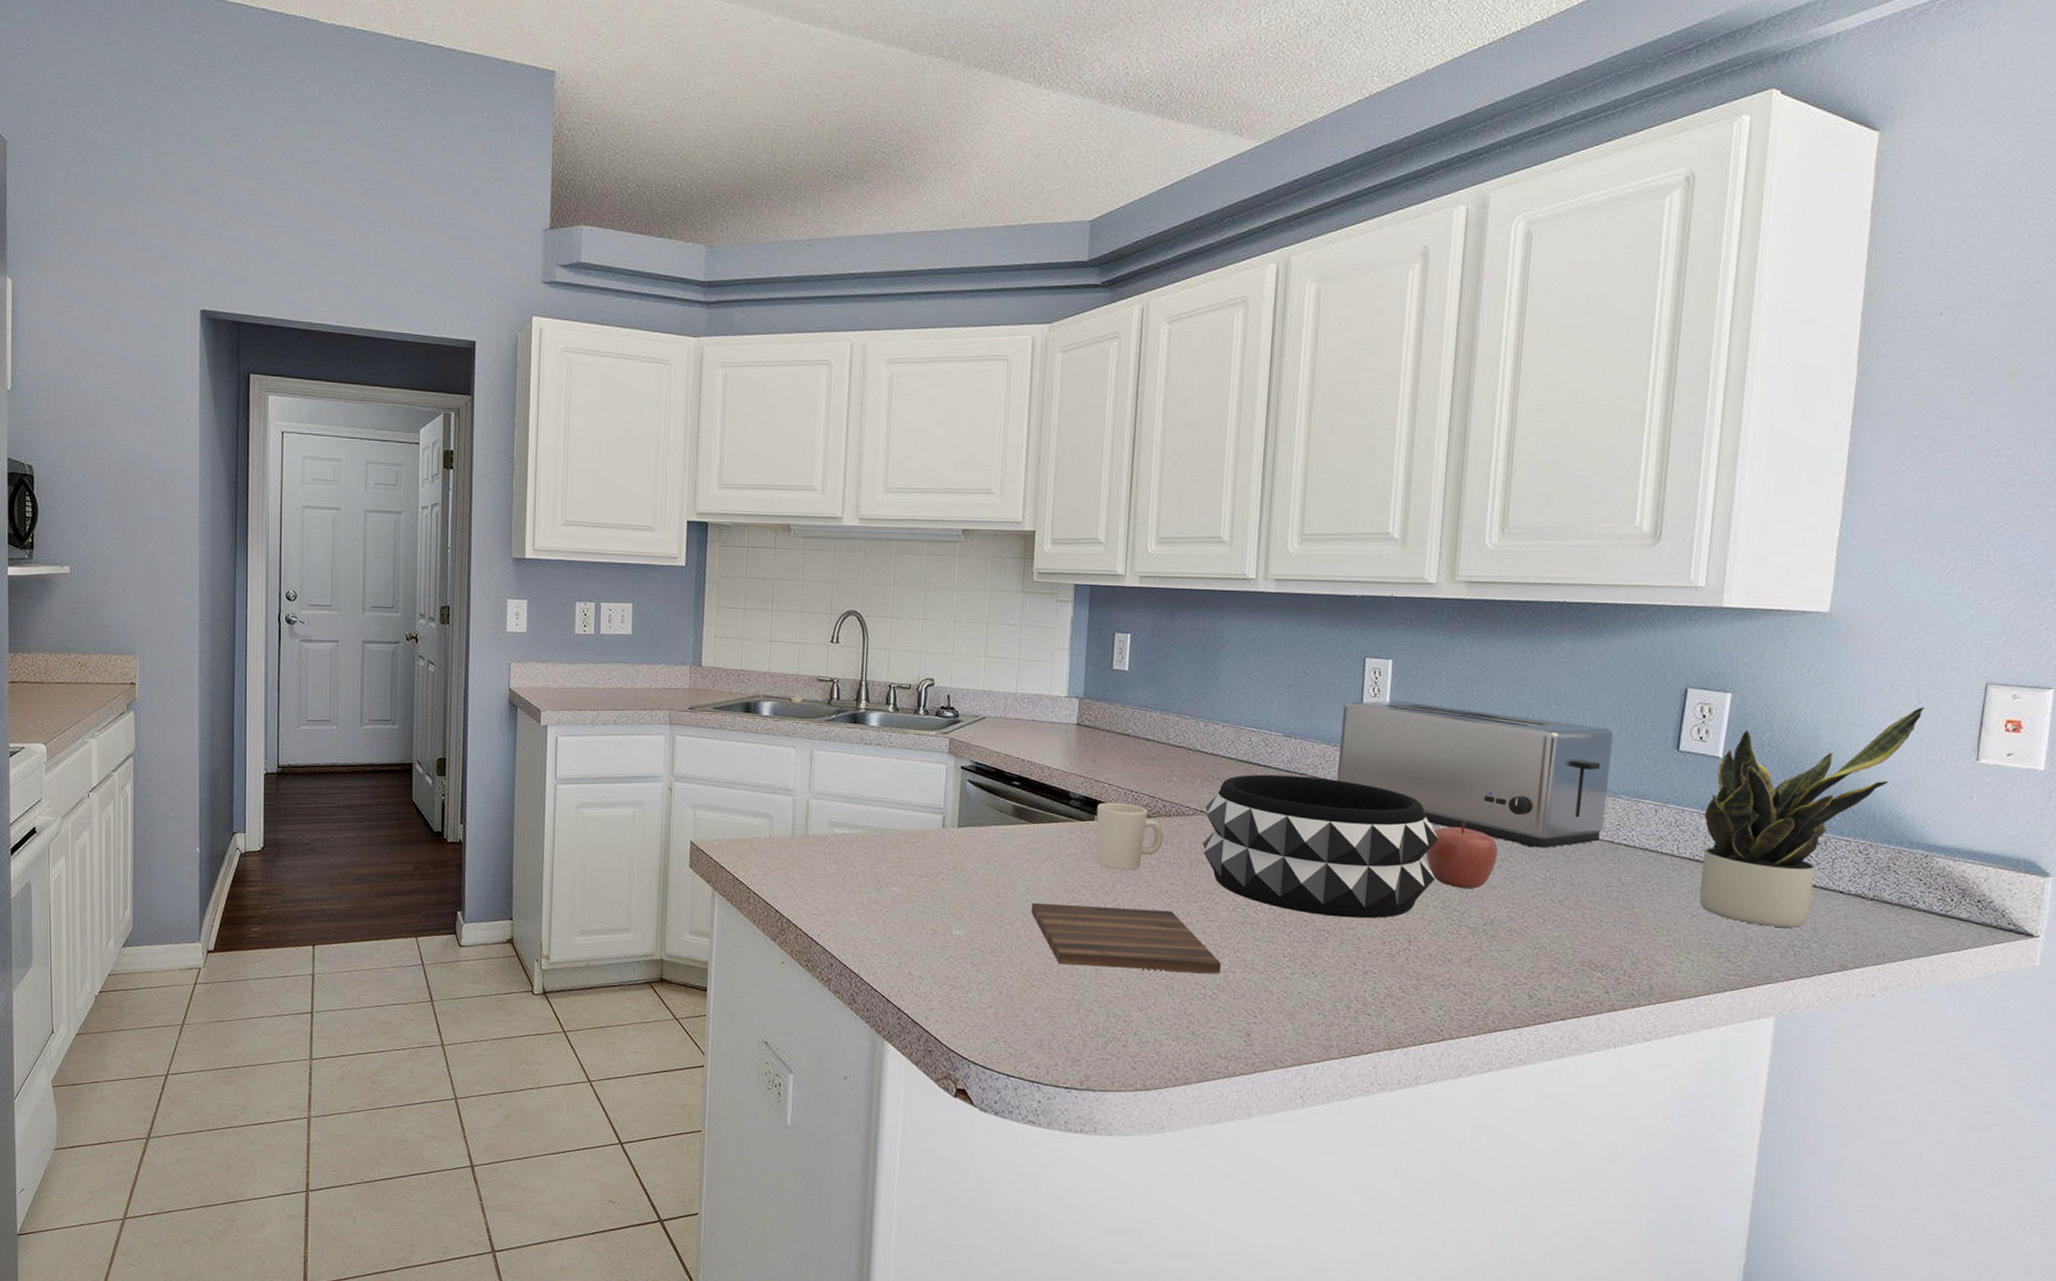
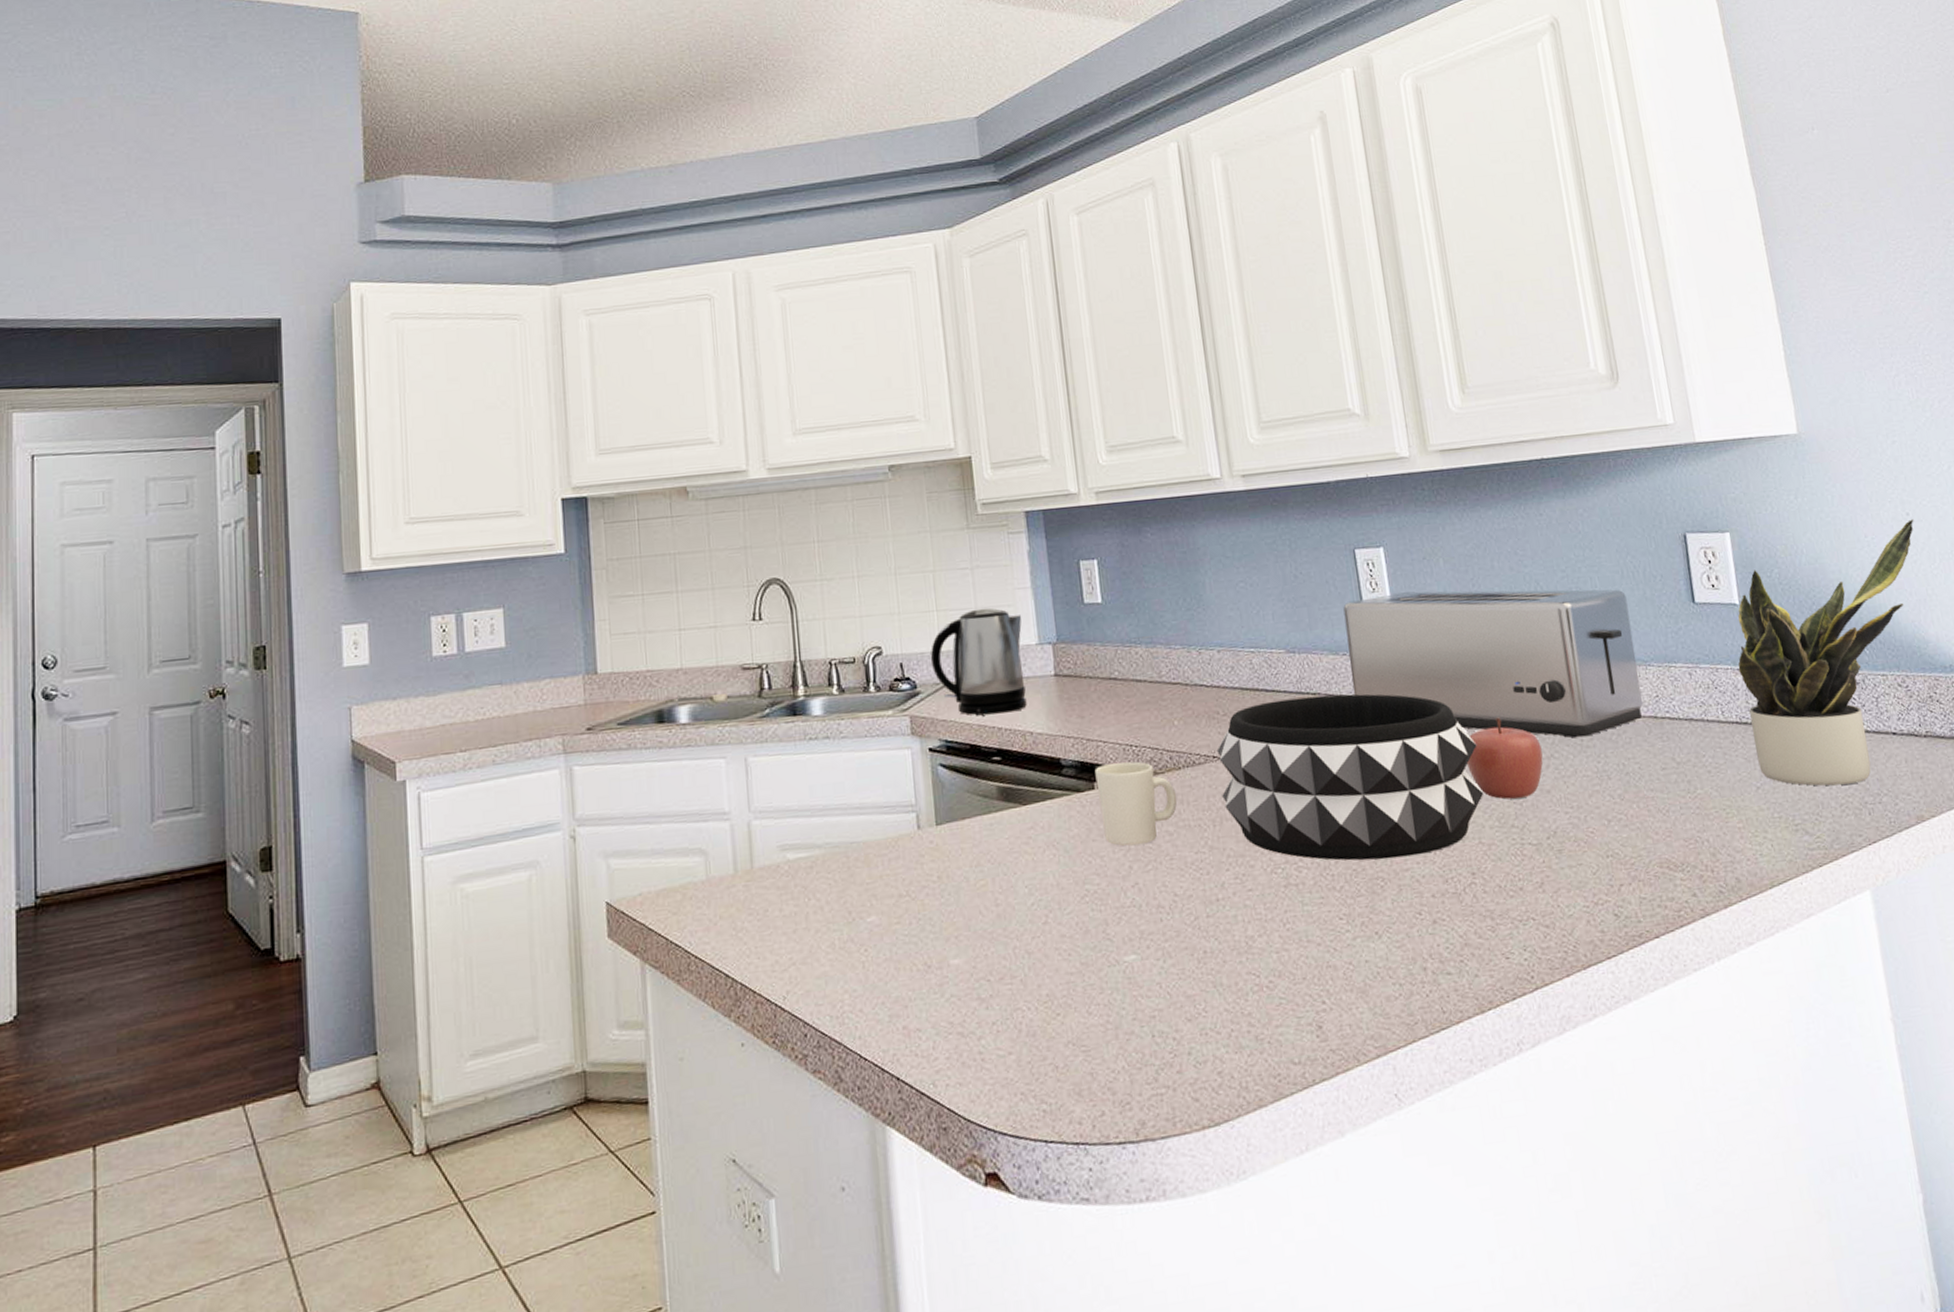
kettle: none [973,660,1057,748] -> present [930,607,1027,716]
cutting board: present [1031,902,1221,973] -> none [1039,886,1273,980]

